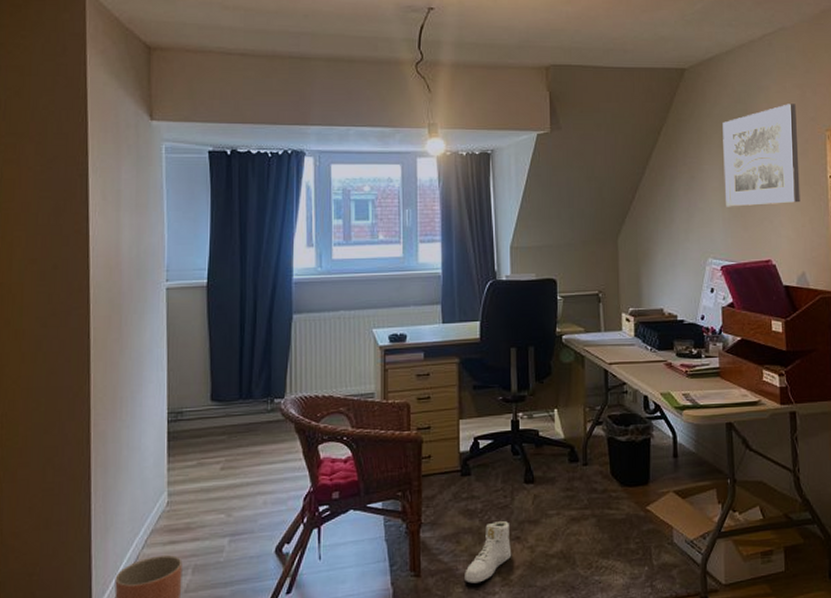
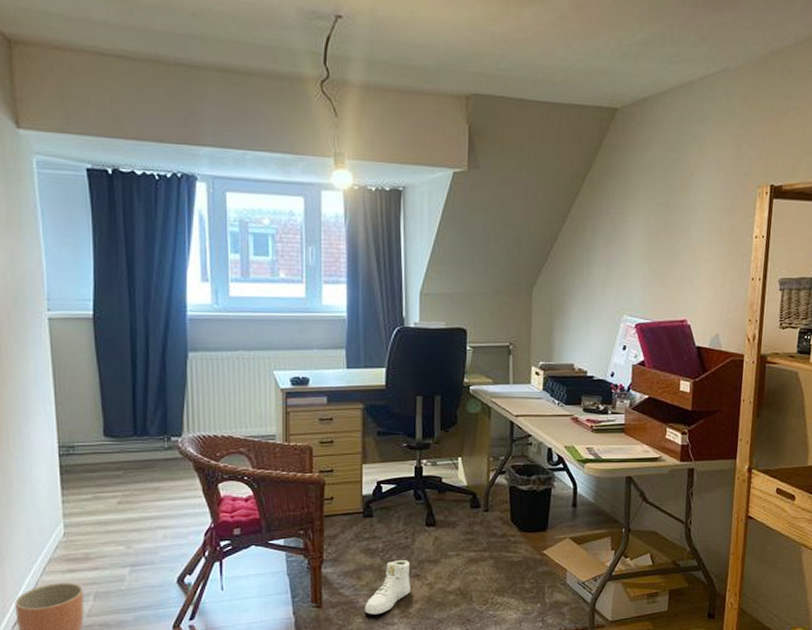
wall art: present [722,104,800,207] -> none [646,155,730,264]

